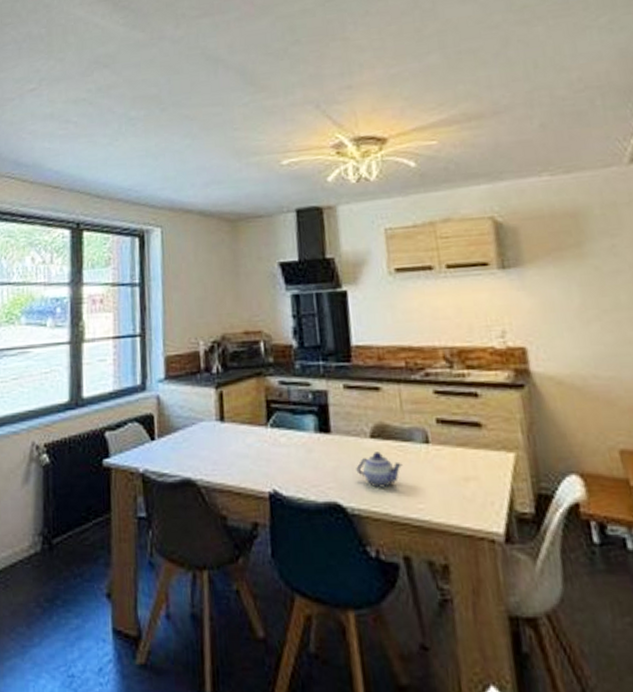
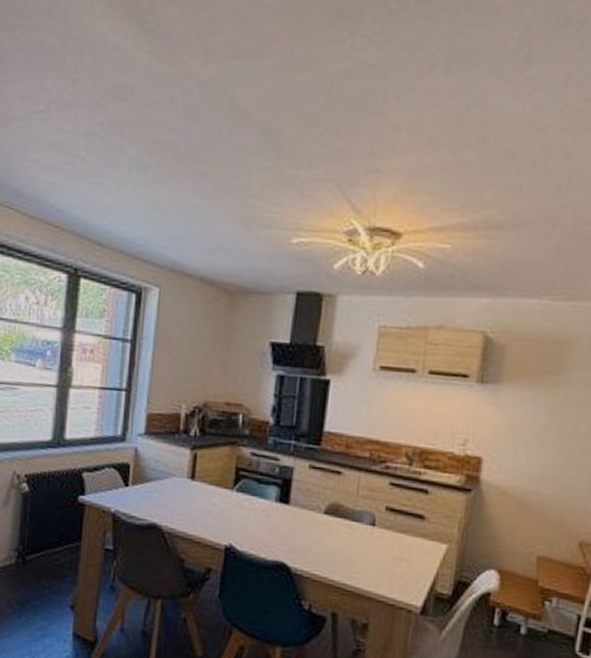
teapot: present [356,452,403,488] -> none [306,526,348,557]

